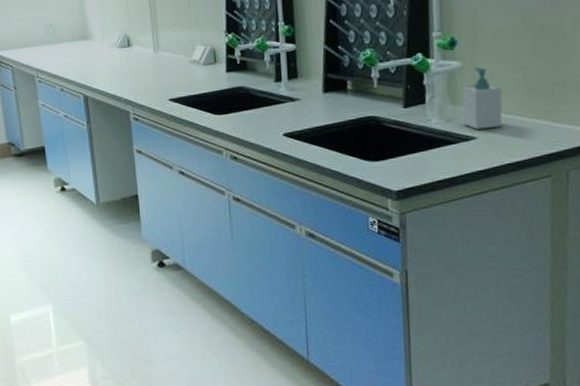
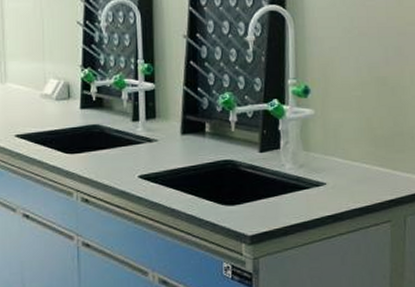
soap bottle: present [462,67,503,130] -> none [314,115,350,176]

